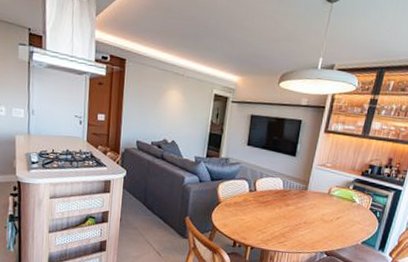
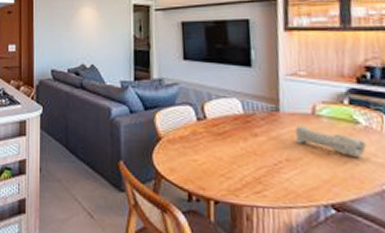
candle: none [313,200,356,224] -> present [295,125,367,158]

